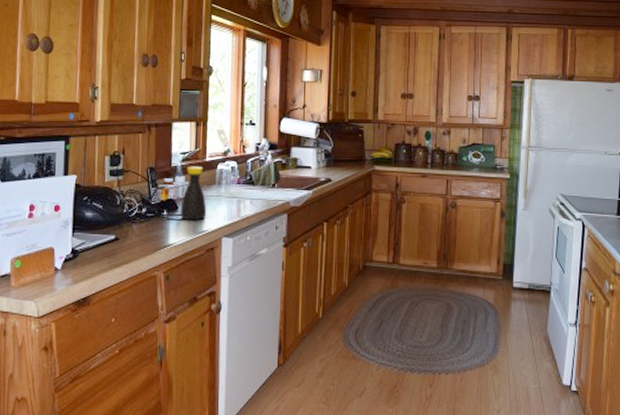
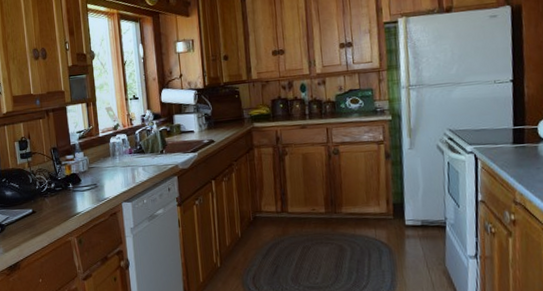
bottle: present [180,166,207,221] -> none [83,142,106,191]

